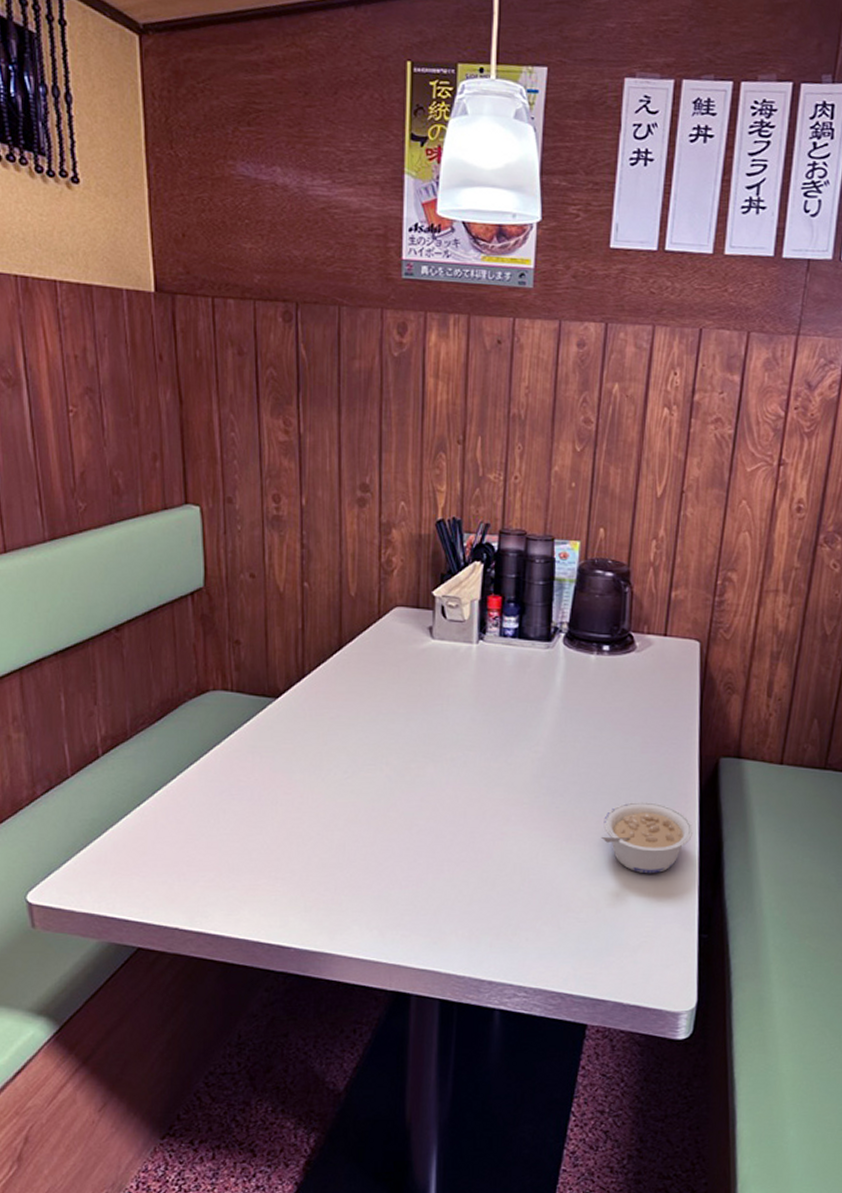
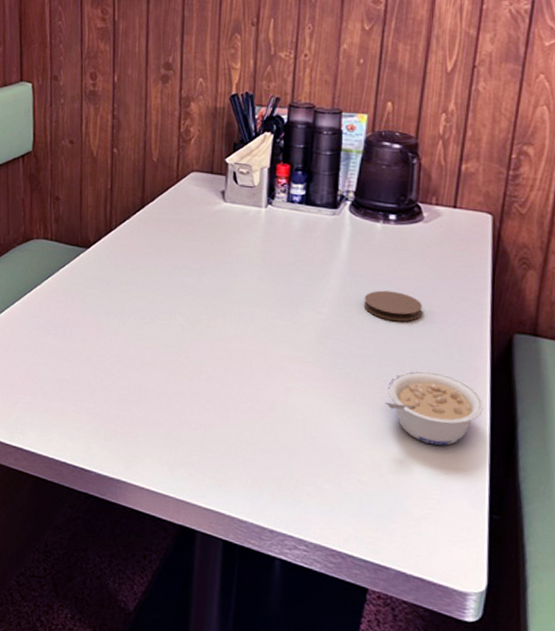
coaster: none [579,724,635,754] -> present [363,290,422,322]

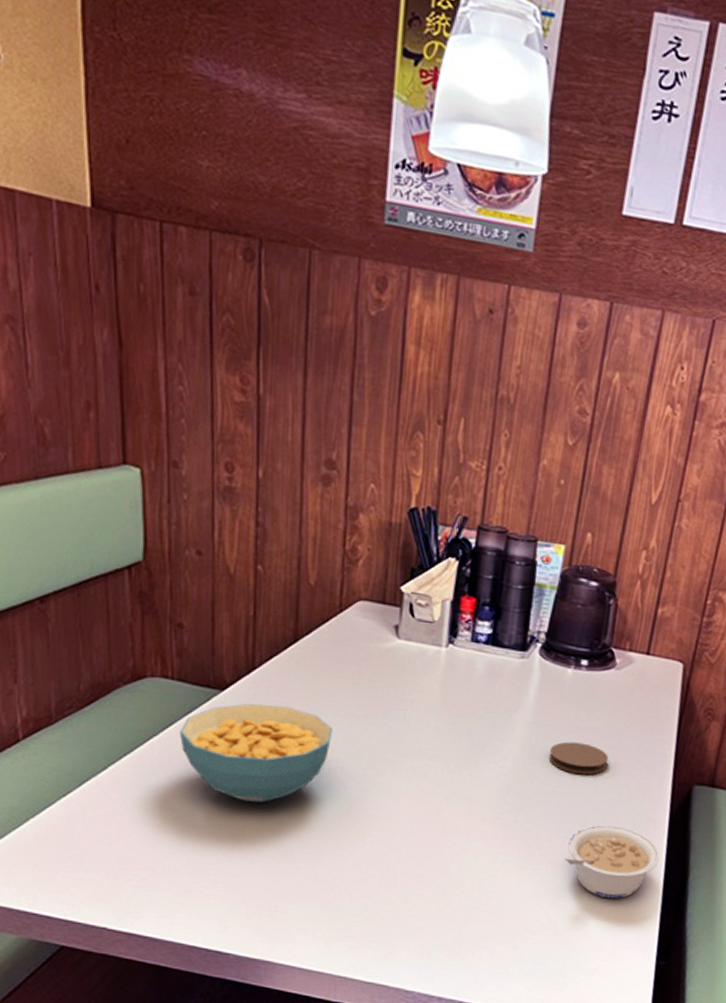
cereal bowl: none [55,259,172,342] -> present [179,703,333,804]

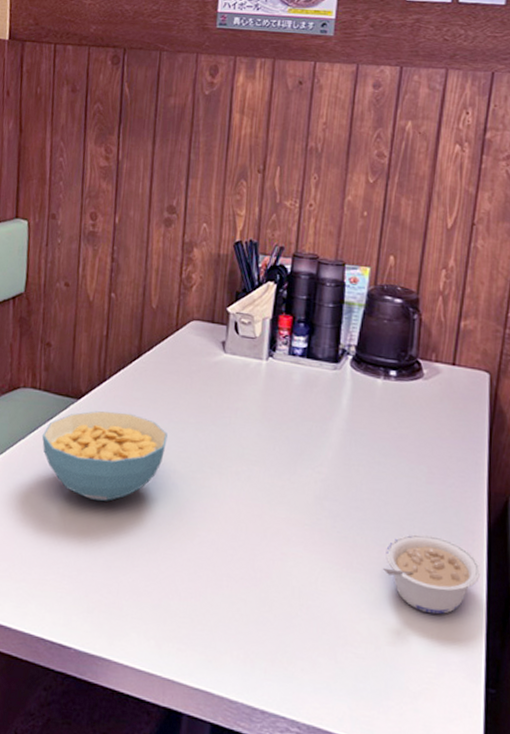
coaster: present [548,741,608,775] -> none [363,449,421,483]

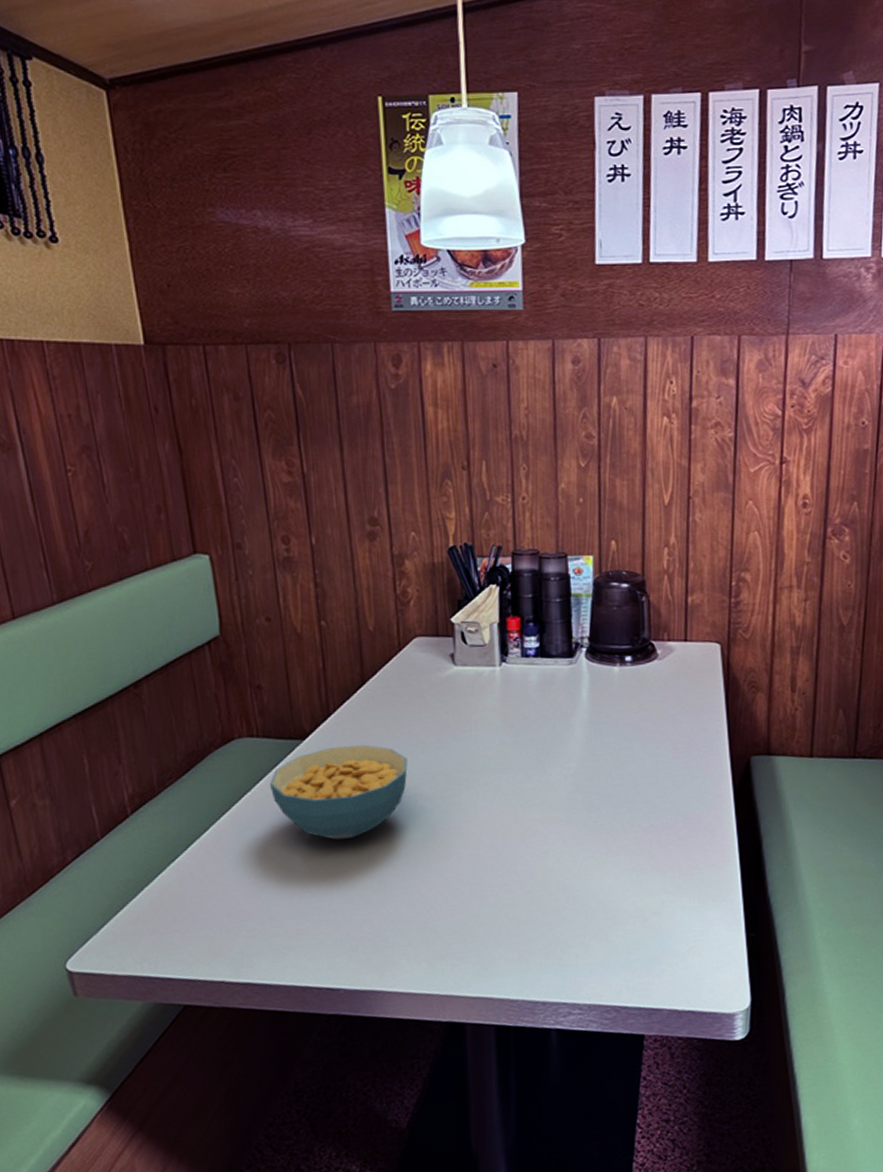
legume: present [382,534,481,615] -> none [640,807,732,879]

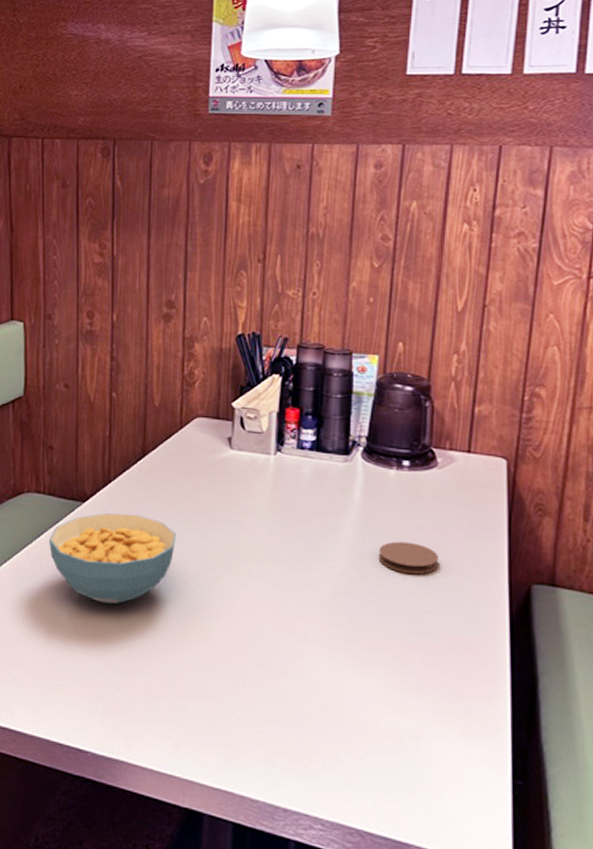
coaster: none [609,733,666,764] -> present [378,541,438,575]

